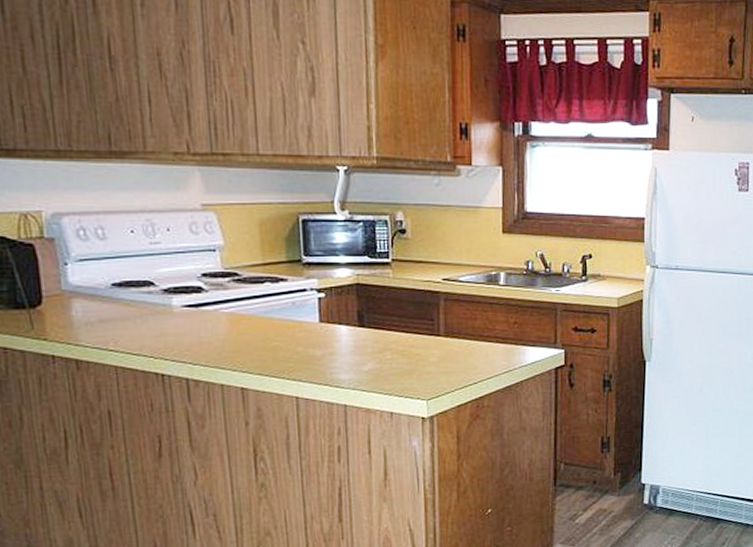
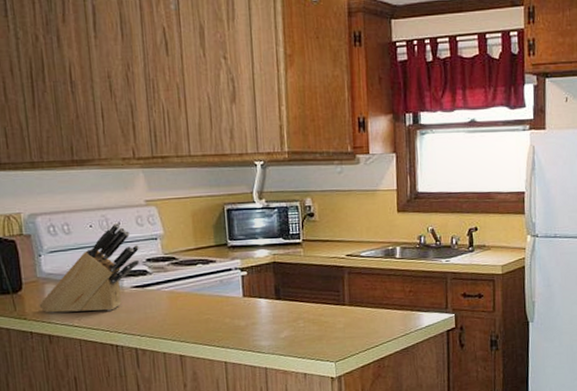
knife block: none [64,230,194,334] -> present [39,223,140,313]

